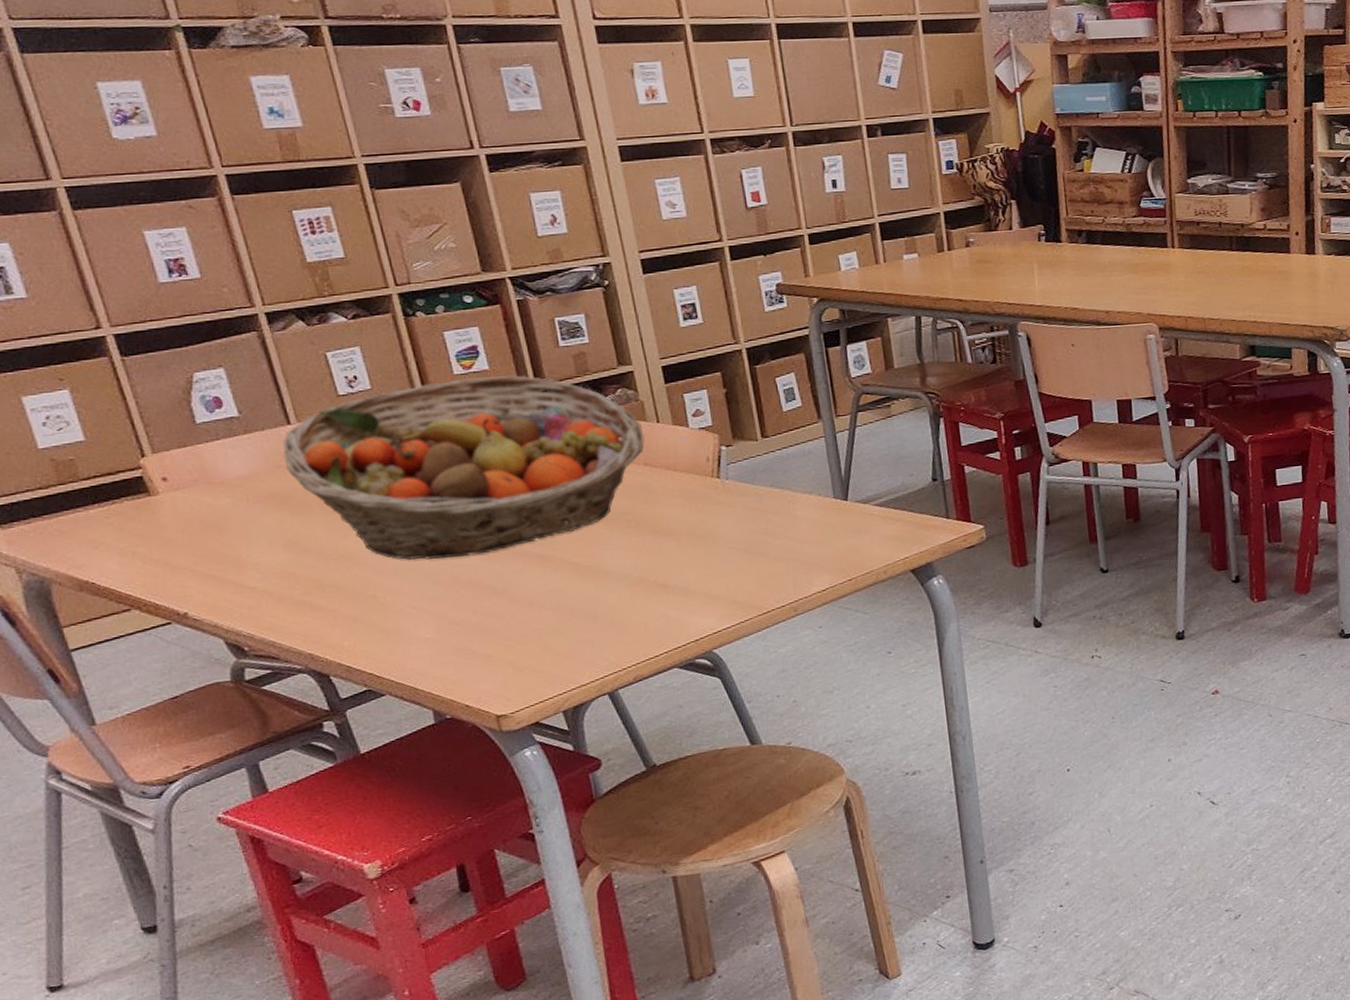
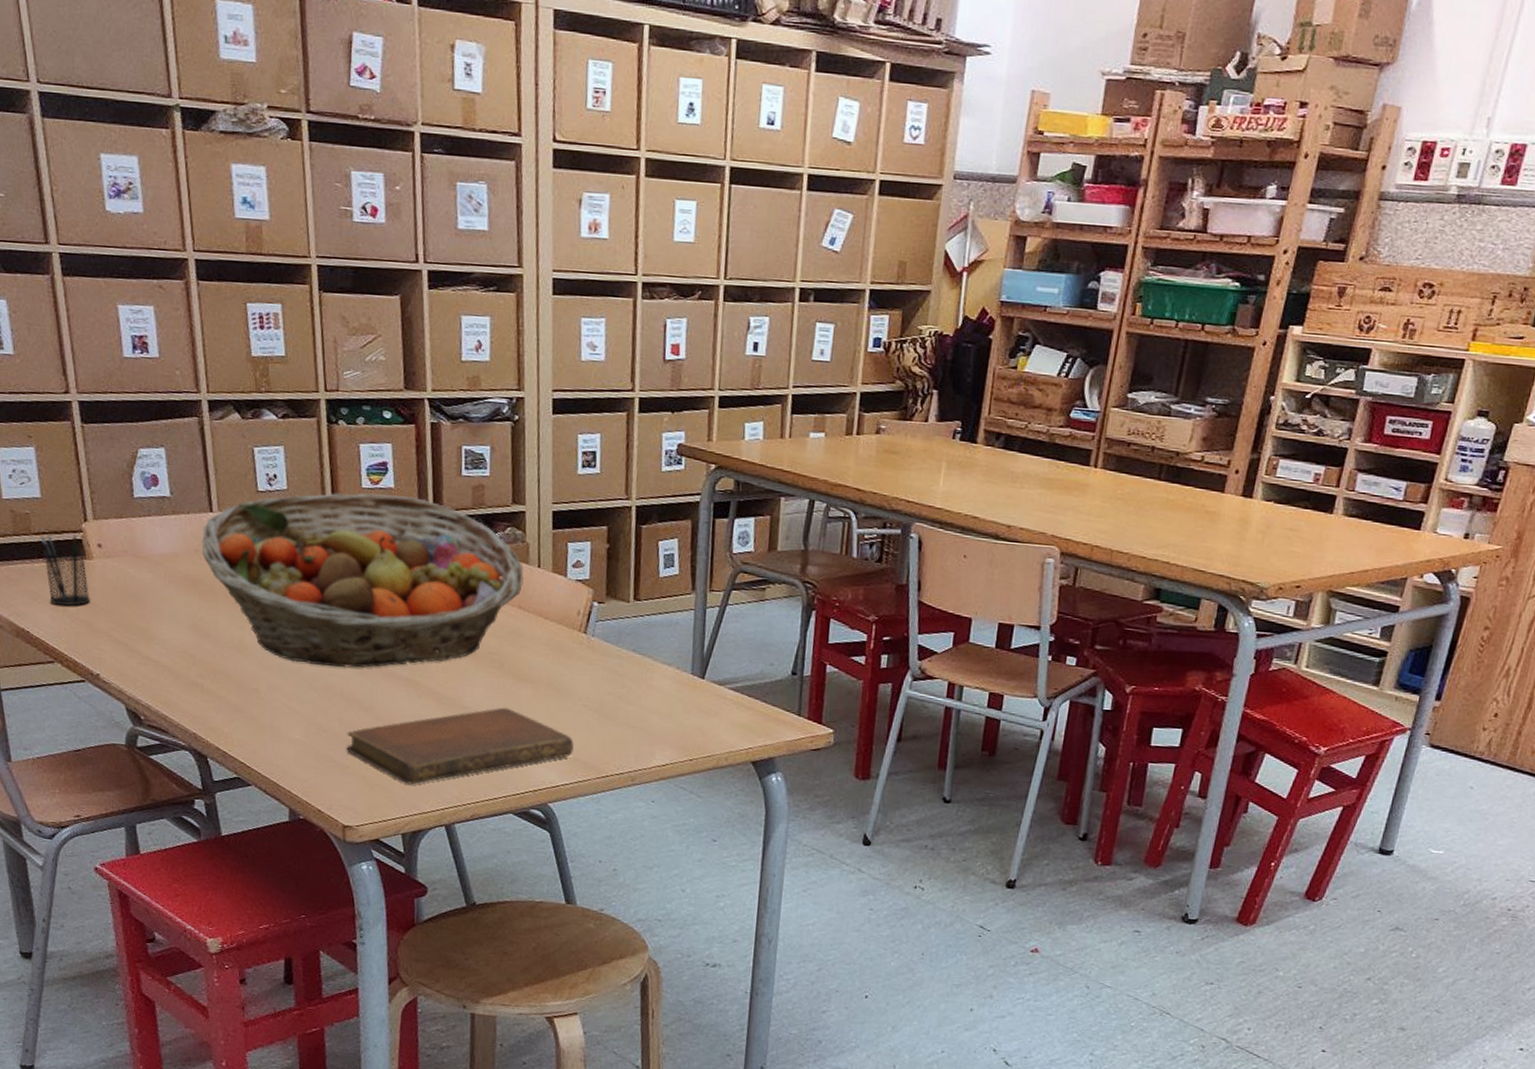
pencil holder: none [92,471,163,549] -> present [40,533,90,606]
notebook: none [483,564,729,661] -> present [346,707,574,785]

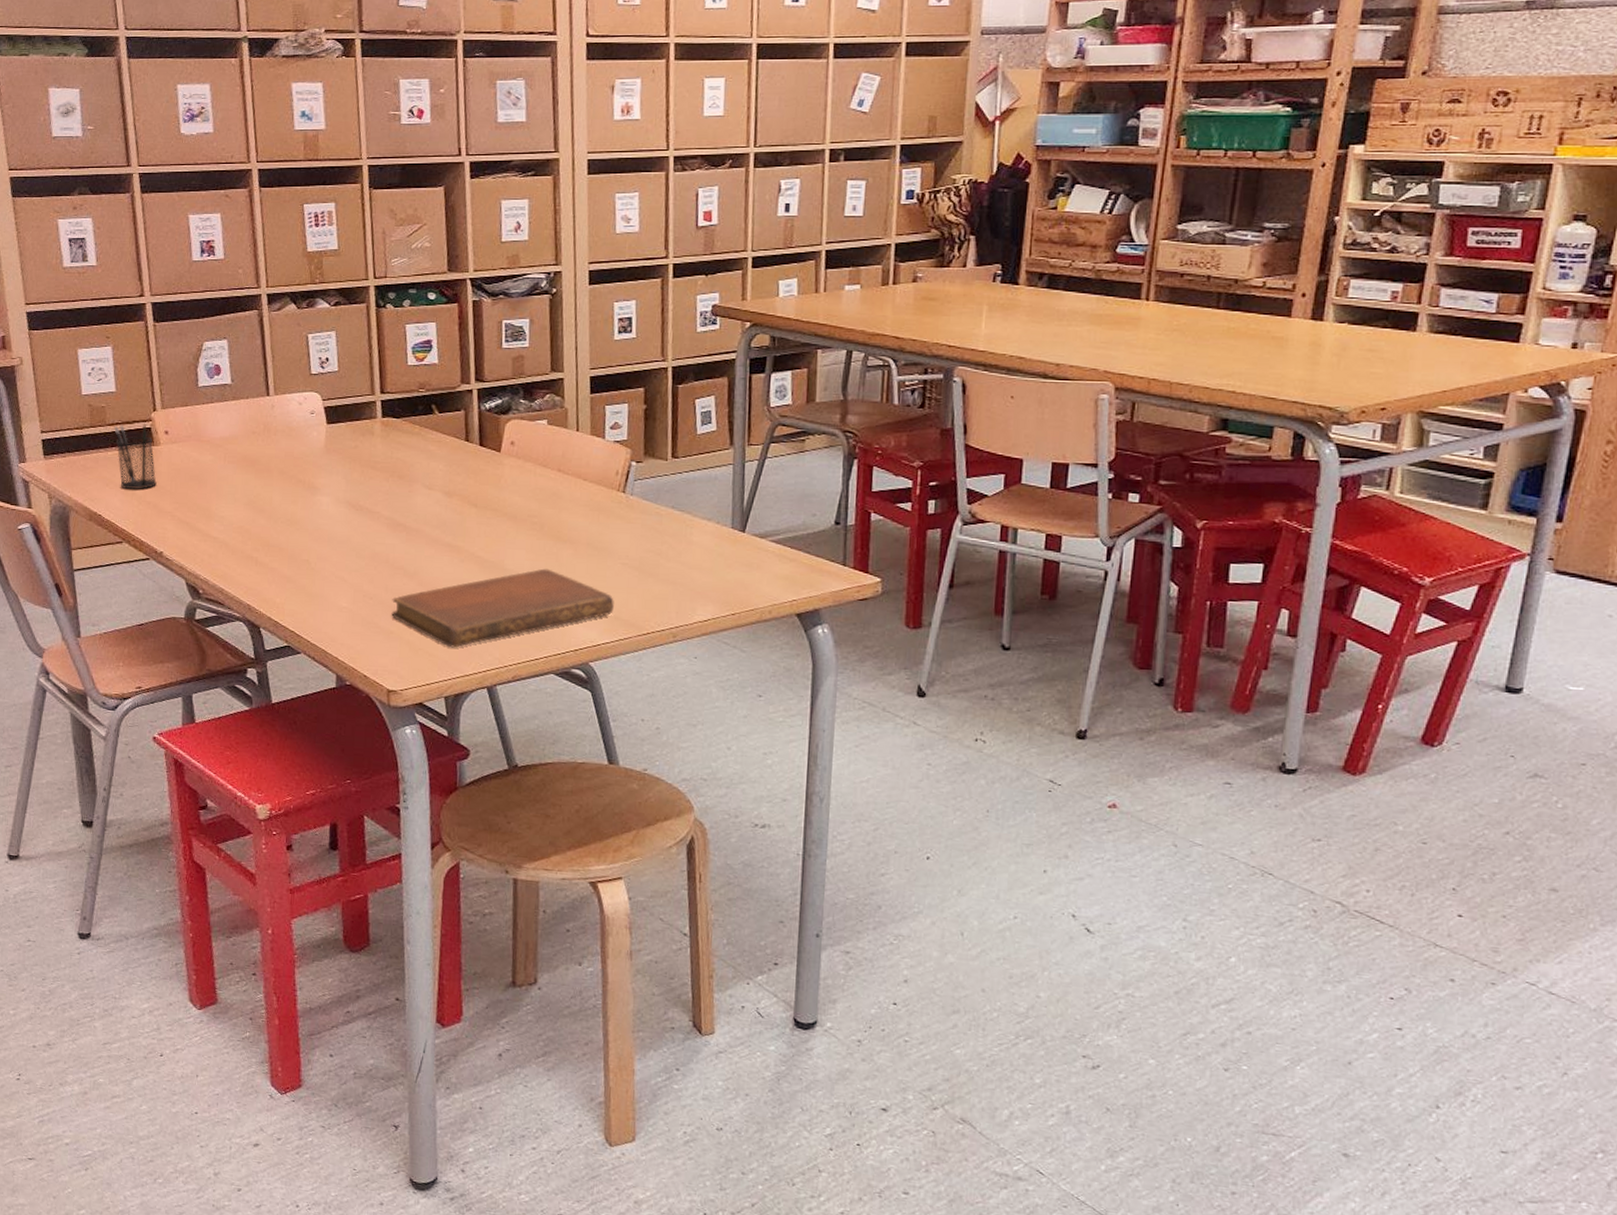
fruit basket: present [202,492,524,668] -> none [259,369,563,536]

